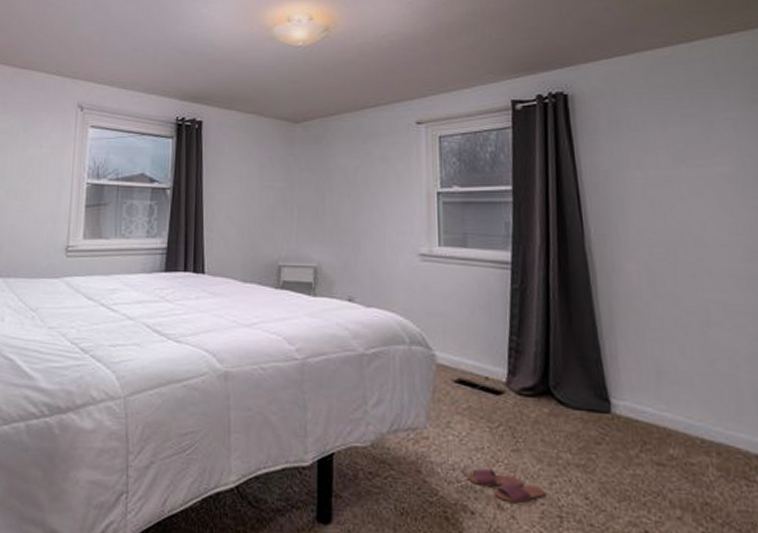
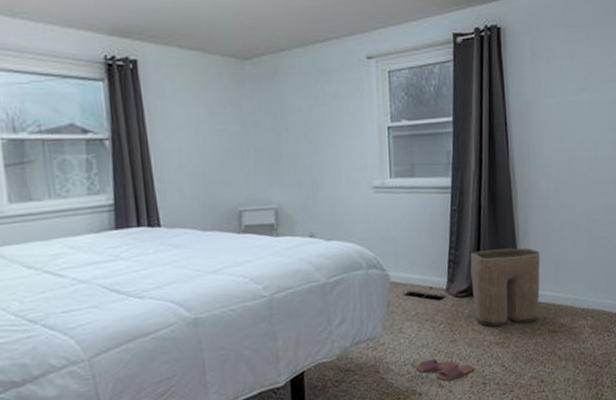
laundry basket: none [537,341,636,445] -> present [470,248,541,327]

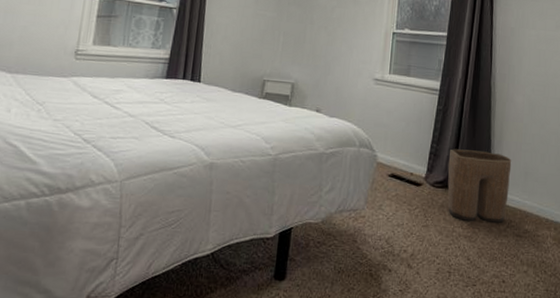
slippers: present [417,359,475,381] -> none [390,239,443,263]

